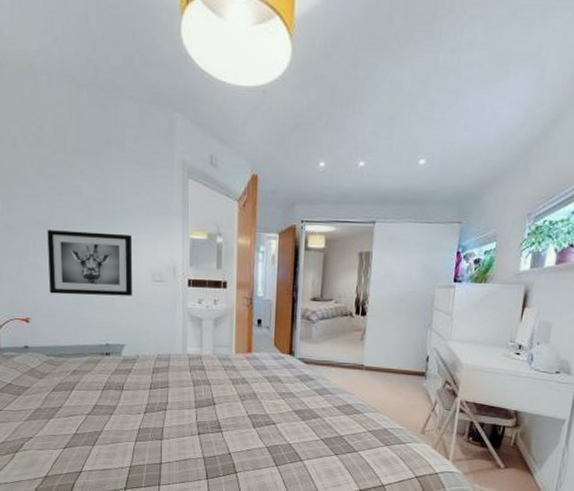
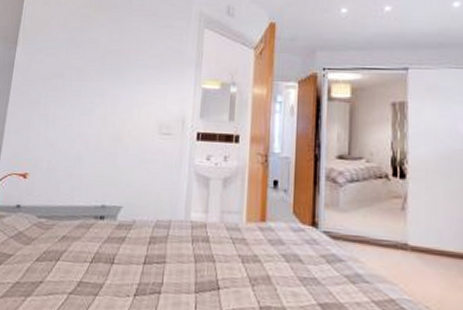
wall art: present [47,230,133,296] -> none [53,81,143,151]

